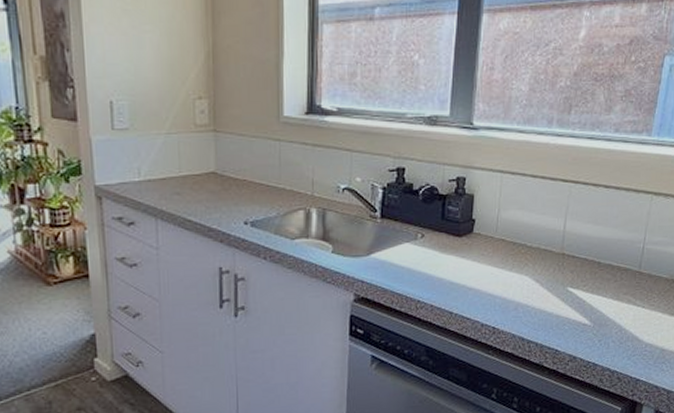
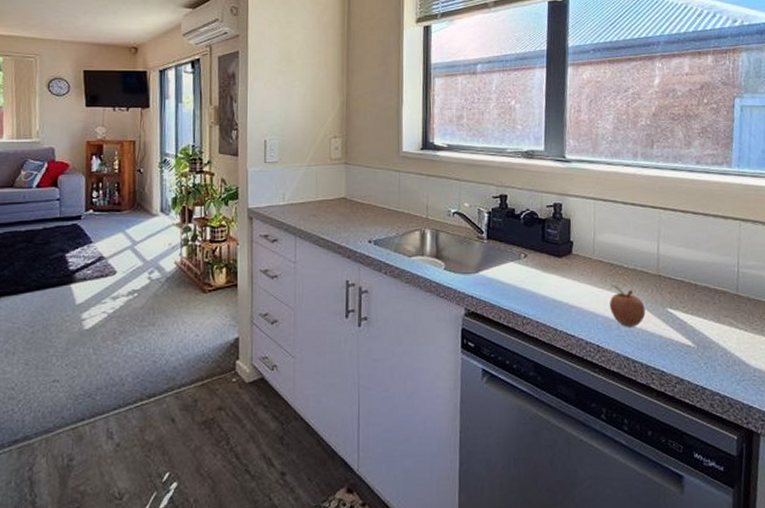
fruit: none [508,264,545,308] -> present [609,284,646,327]

